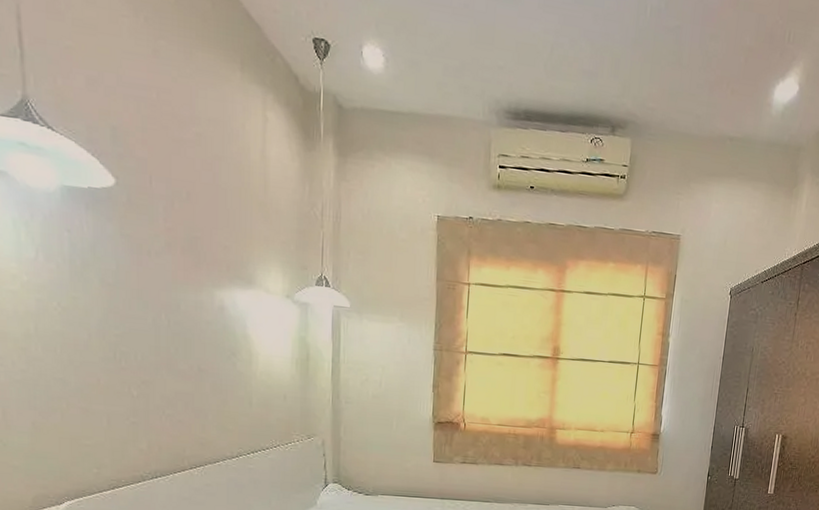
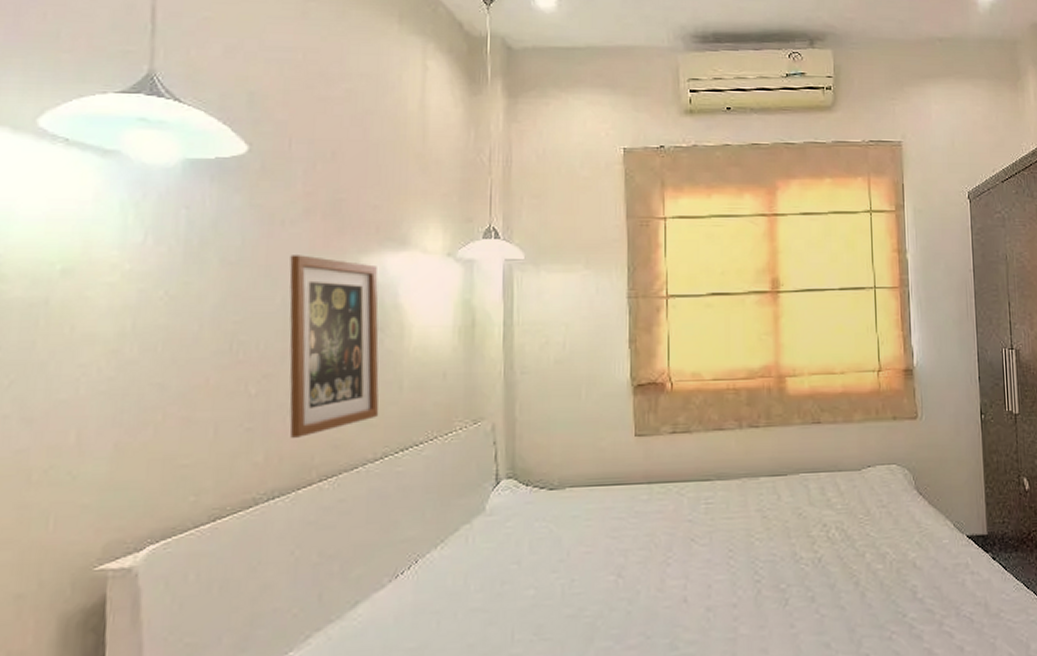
wall art: none [157,282,234,434] -> present [289,255,379,438]

